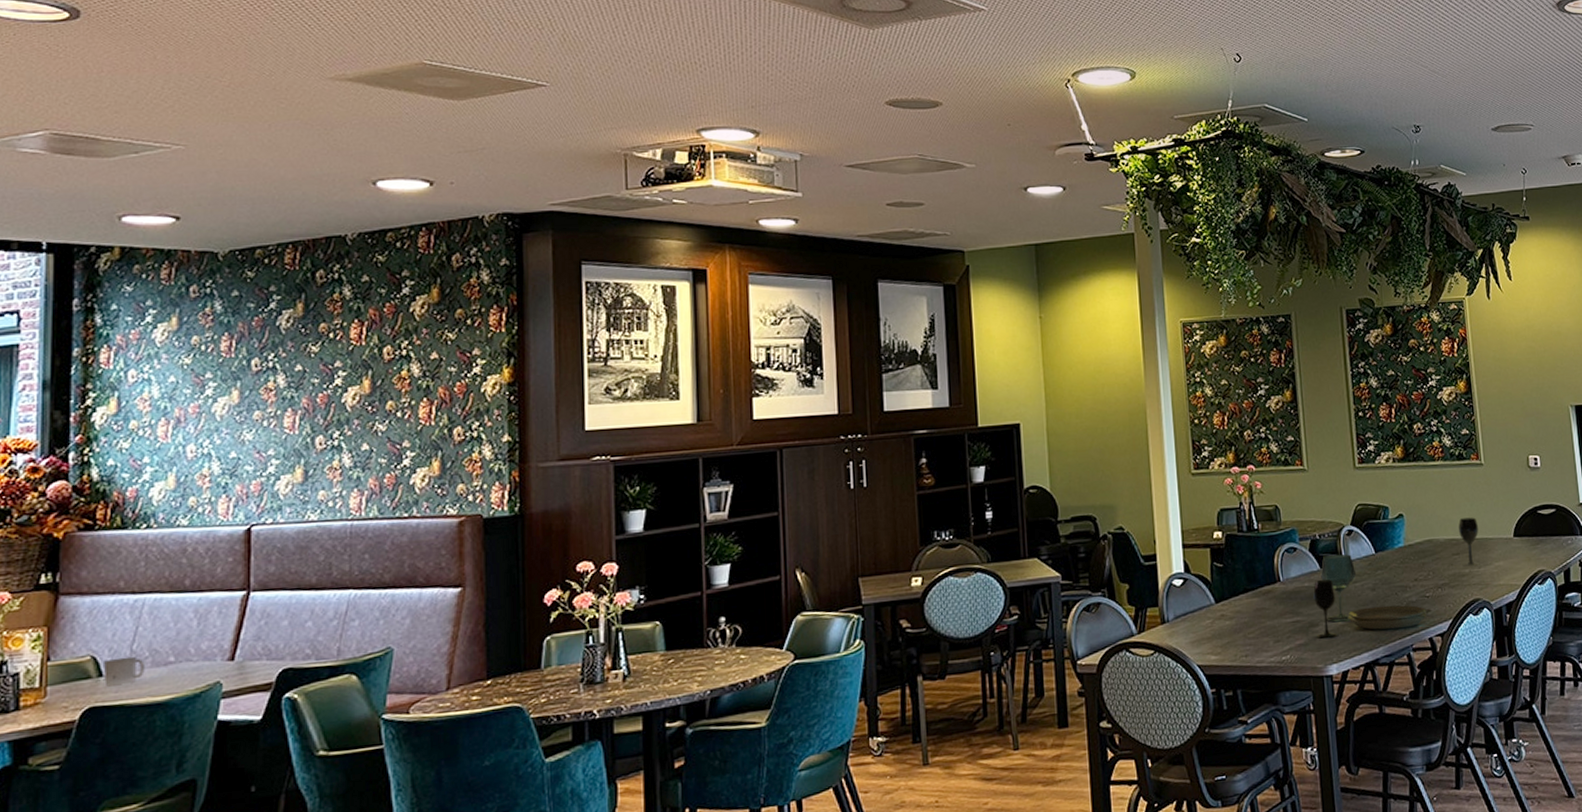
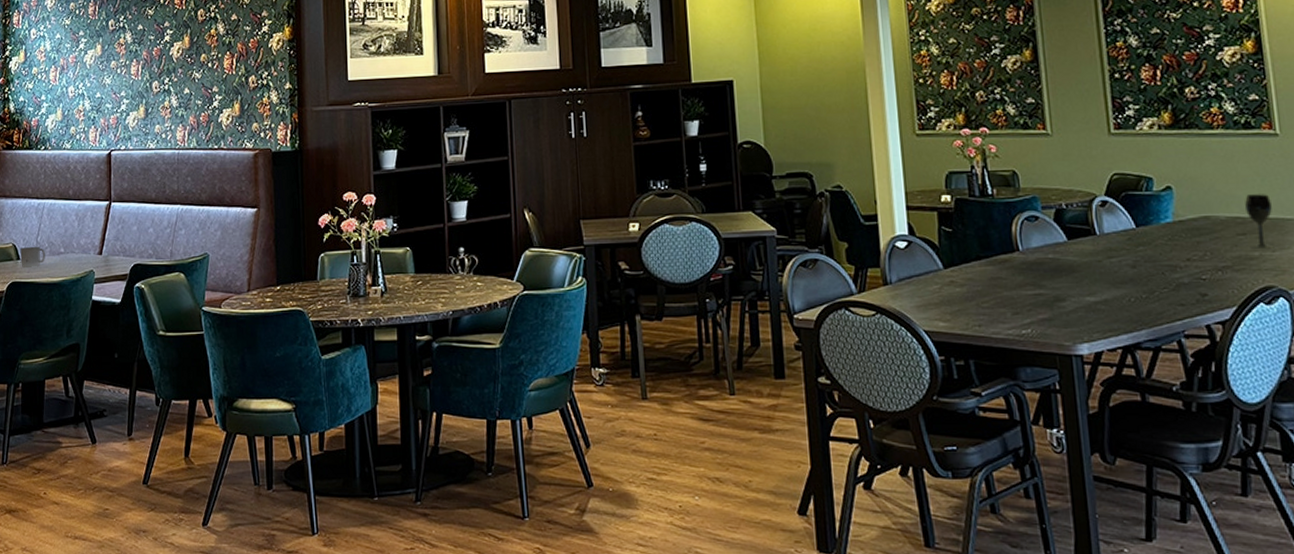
wine glass: present [1313,579,1337,639] -> none [1059,251,1088,315]
wine glass: present [1320,554,1357,623] -> none [1068,226,1113,299]
plate: present [1348,605,1427,630] -> none [1102,285,1203,312]

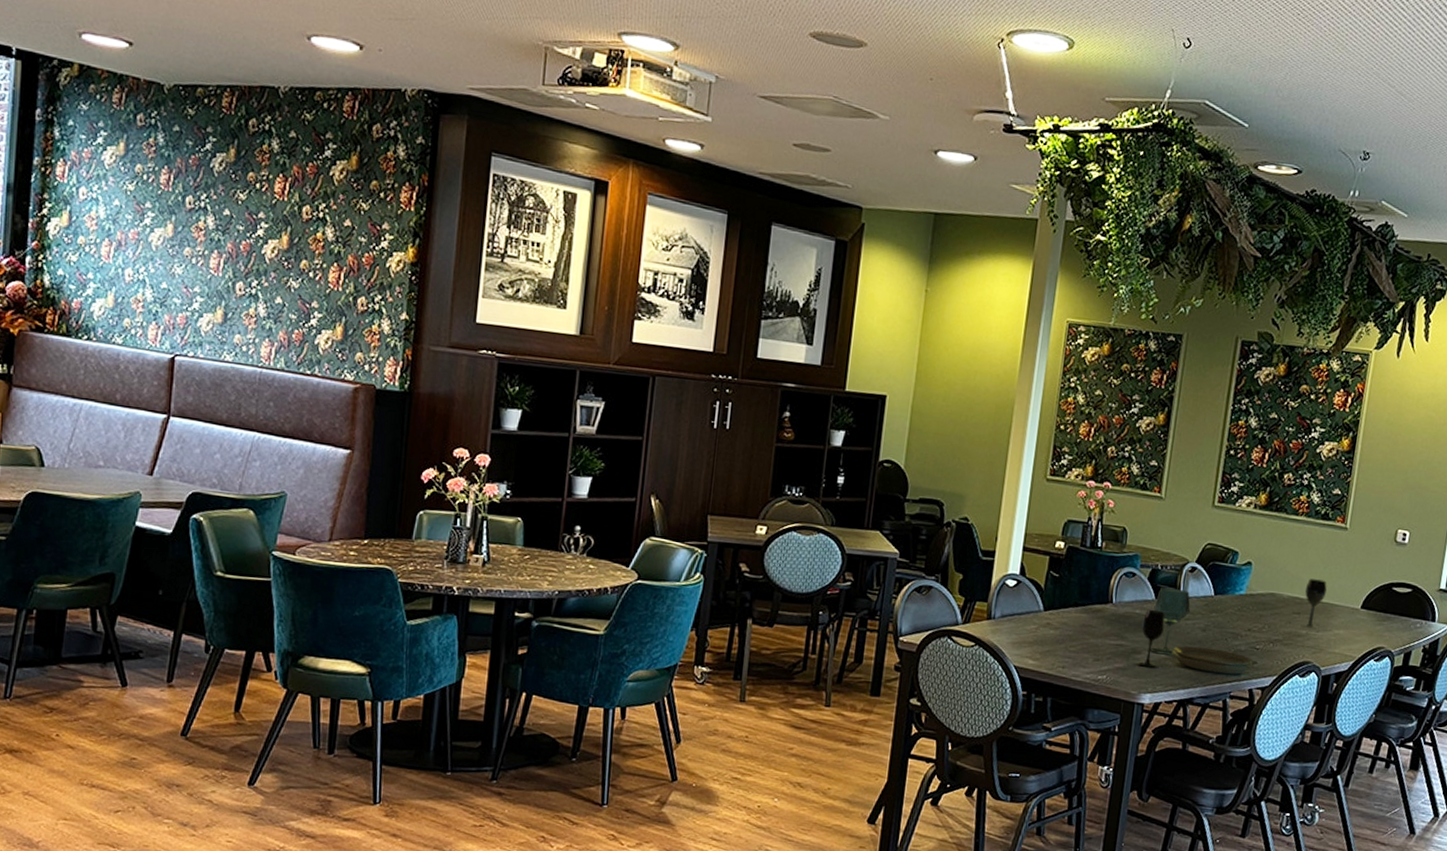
mug: present [21,246,45,268] -> none [45,453,79,479]
wine glass: none [1059,251,1088,315] -> present [1137,609,1165,668]
wine glass: none [1068,226,1113,299] -> present [1150,587,1191,656]
plate: none [1102,285,1203,312] -> present [1172,645,1253,675]

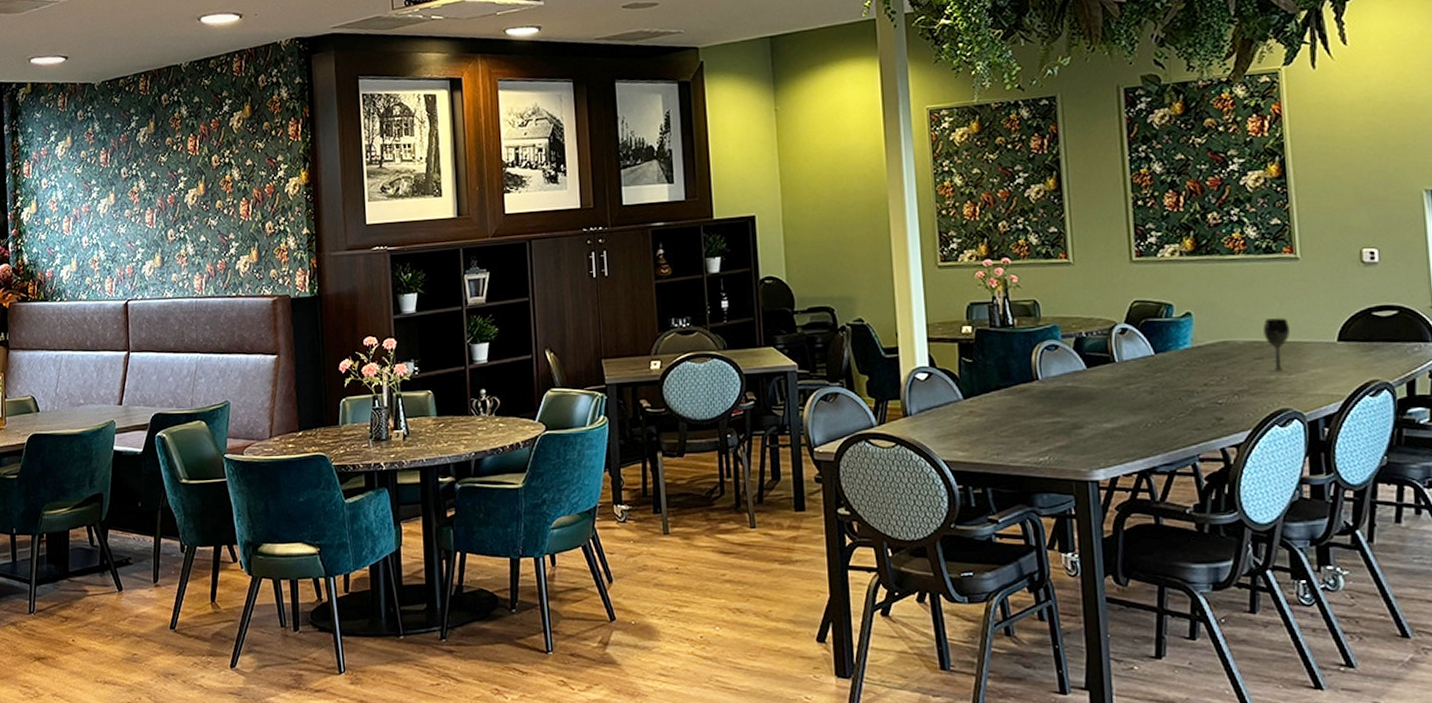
wine glass: present [1137,609,1165,668] -> none [1077,379,1105,442]
wine glass: present [1150,587,1191,656] -> none [1087,353,1131,426]
plate: present [1172,645,1253,675] -> none [1119,410,1218,437]

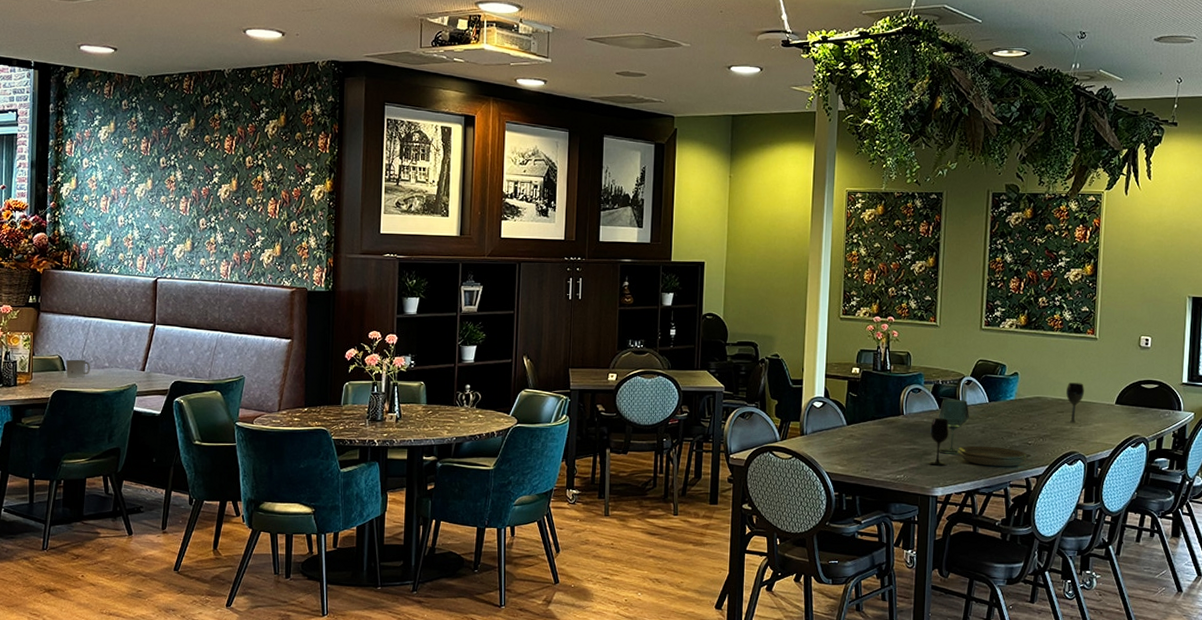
mug: none [40,398,65,420] -> present [66,359,90,378]
wine glass: none [1077,379,1105,442] -> present [928,417,950,466]
wine glass: none [1087,353,1131,426] -> present [938,398,970,455]
plate: none [1119,410,1218,437] -> present [957,445,1027,467]

